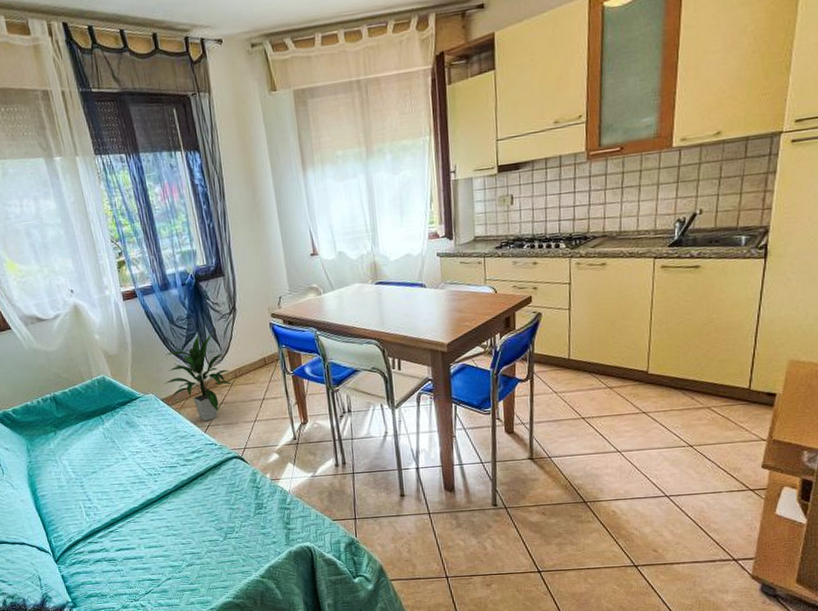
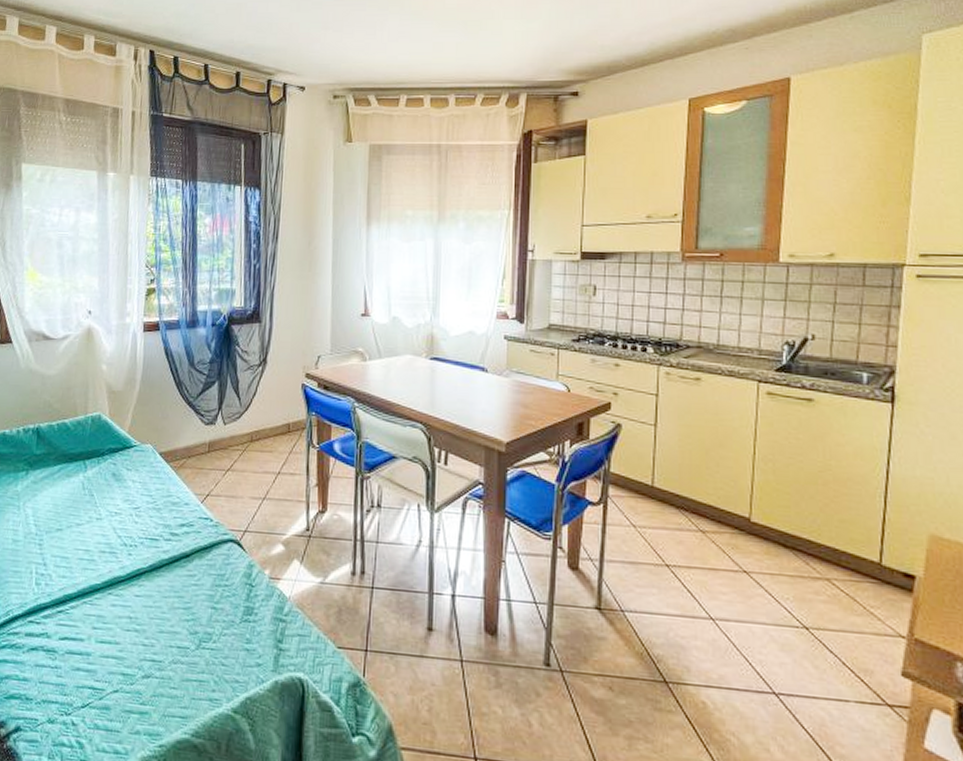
indoor plant: present [163,333,233,421] -> none [166,384,246,489]

